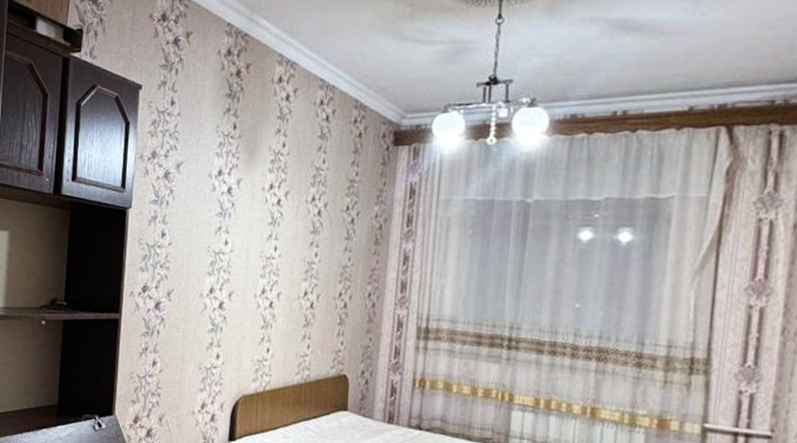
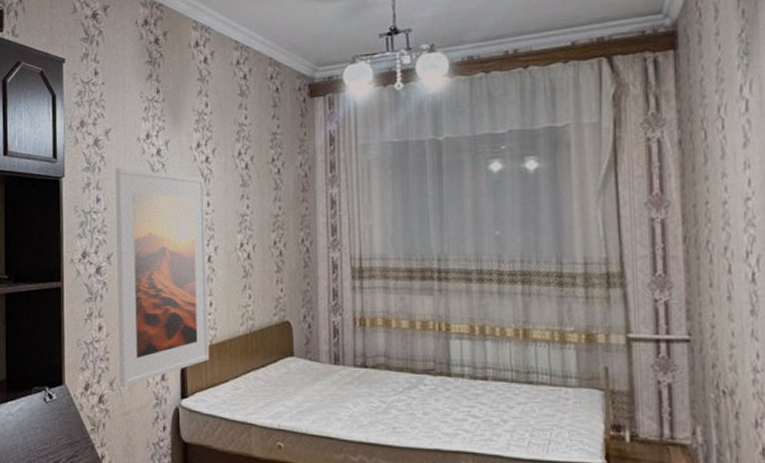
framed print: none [169,202,274,424] -> present [115,167,210,387]

